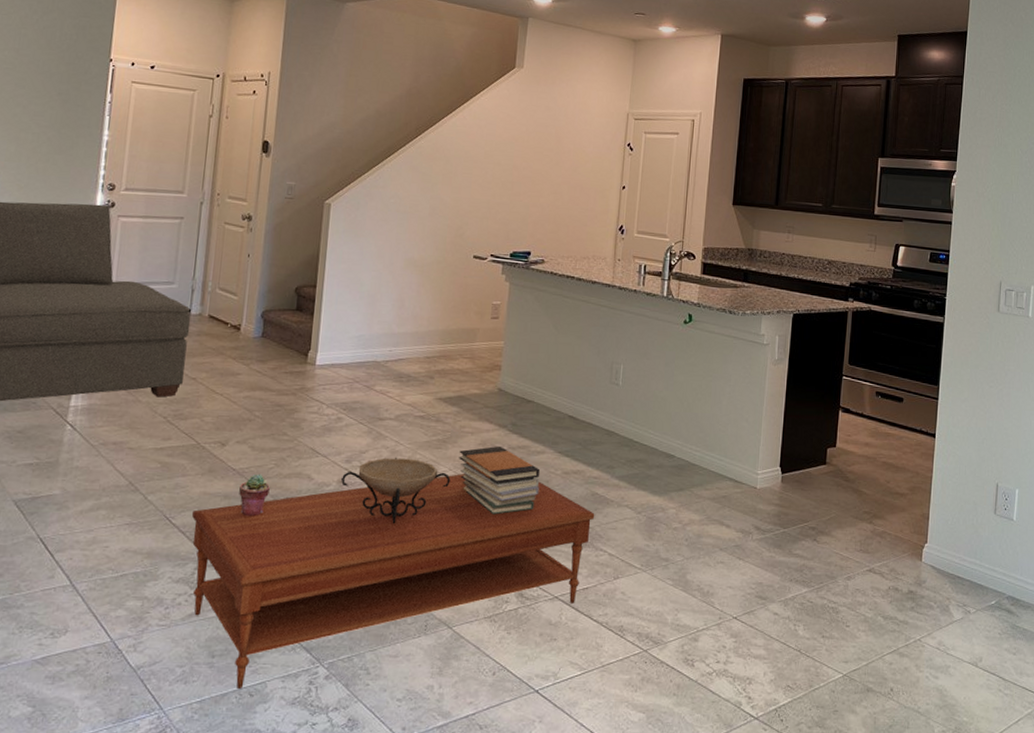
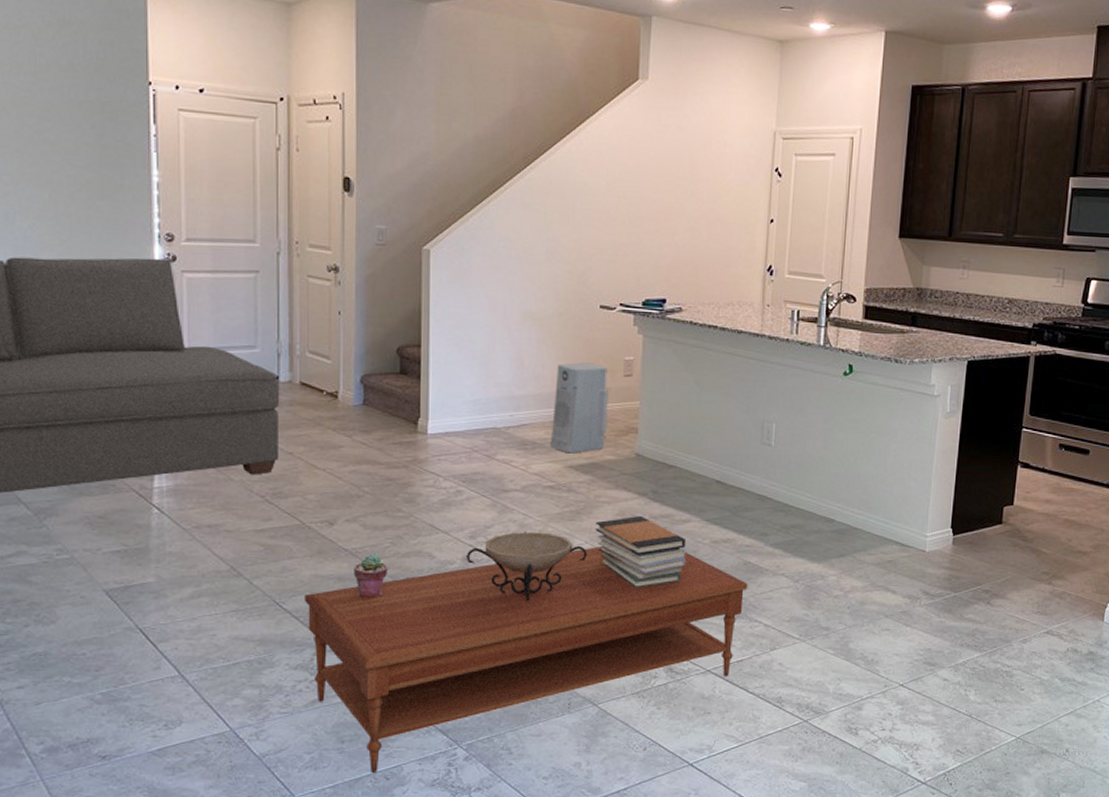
air purifier: none [423,305,477,387] -> present [550,362,608,454]

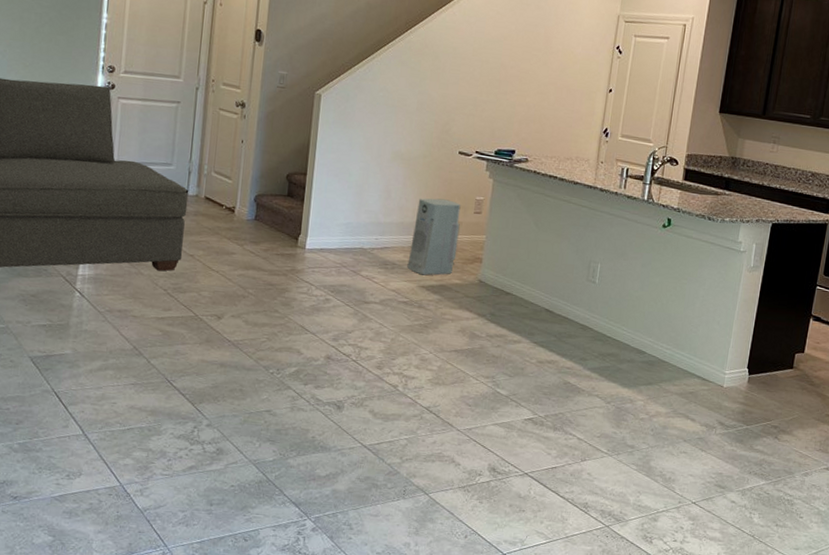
coffee table: present [303,547,748,774] -> none [190,357,567,535]
potted succulent: present [354,553,387,599] -> none [234,346,262,385]
decorative bowl: present [467,531,587,602] -> none [328,338,431,399]
book stack: present [595,515,686,588] -> none [439,333,515,397]

